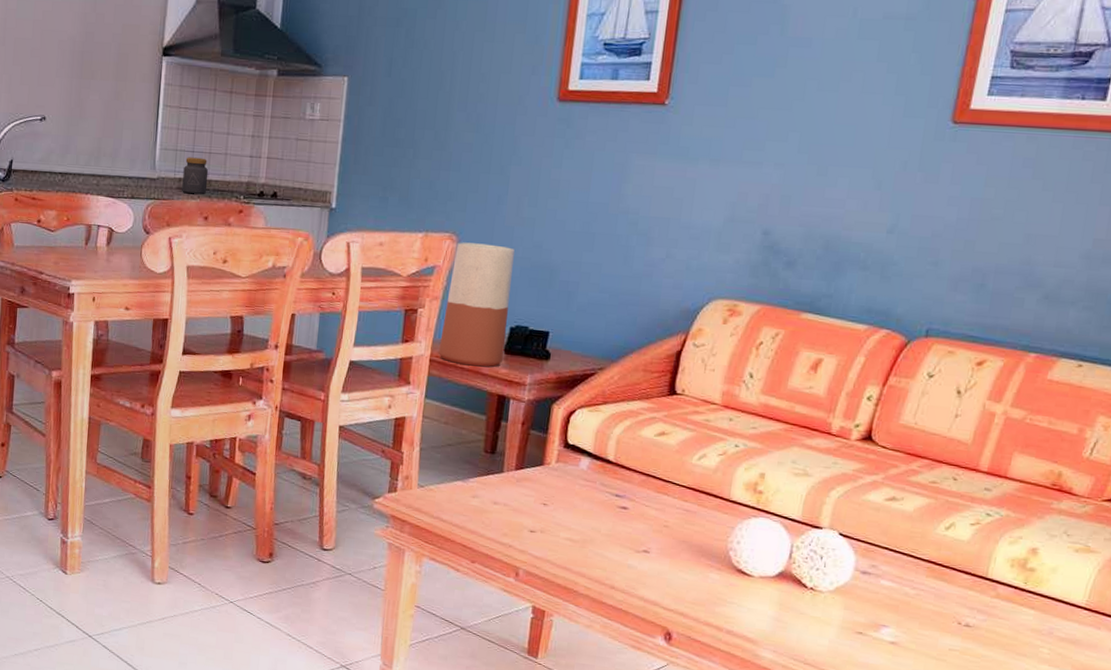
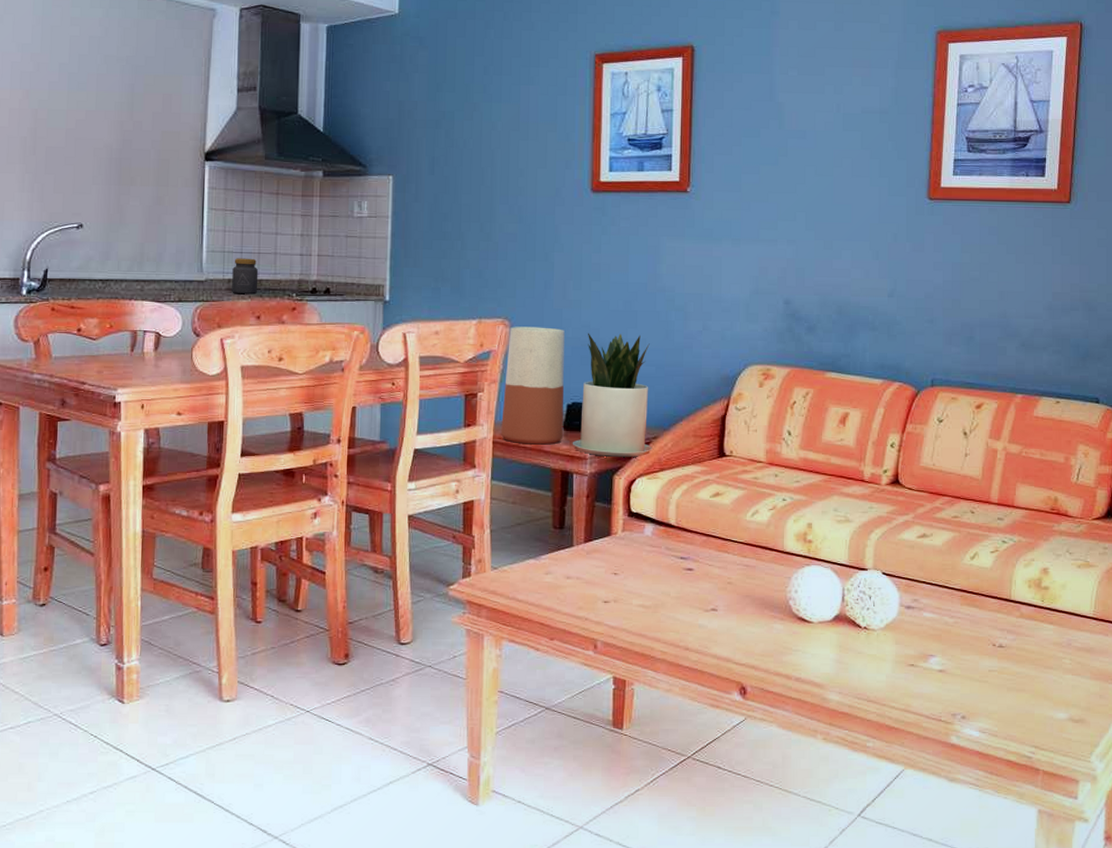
planter: none [511,253,606,388] -> present [572,333,653,458]

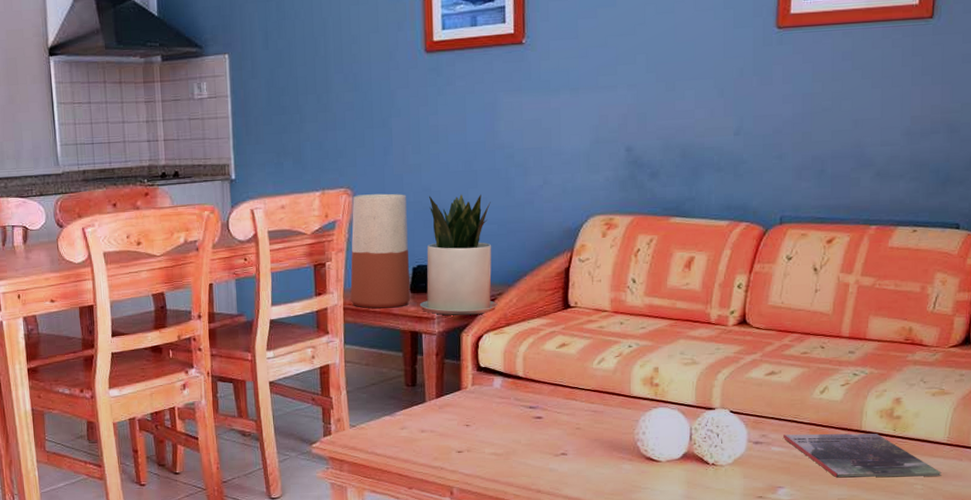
jar: present [232,258,259,295] -> none [86,148,112,185]
magazine: none [935,600,1089,651] -> present [783,433,942,478]

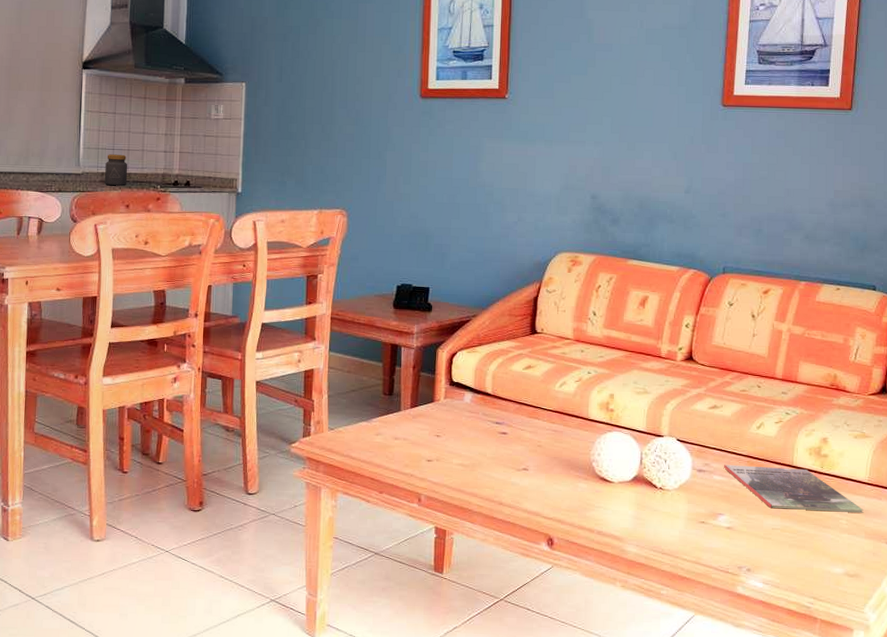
jar: none [86,148,112,185] -> present [105,154,128,186]
vase: present [350,193,410,309] -> none [338,216,395,321]
planter: present [419,194,498,316] -> none [401,222,472,334]

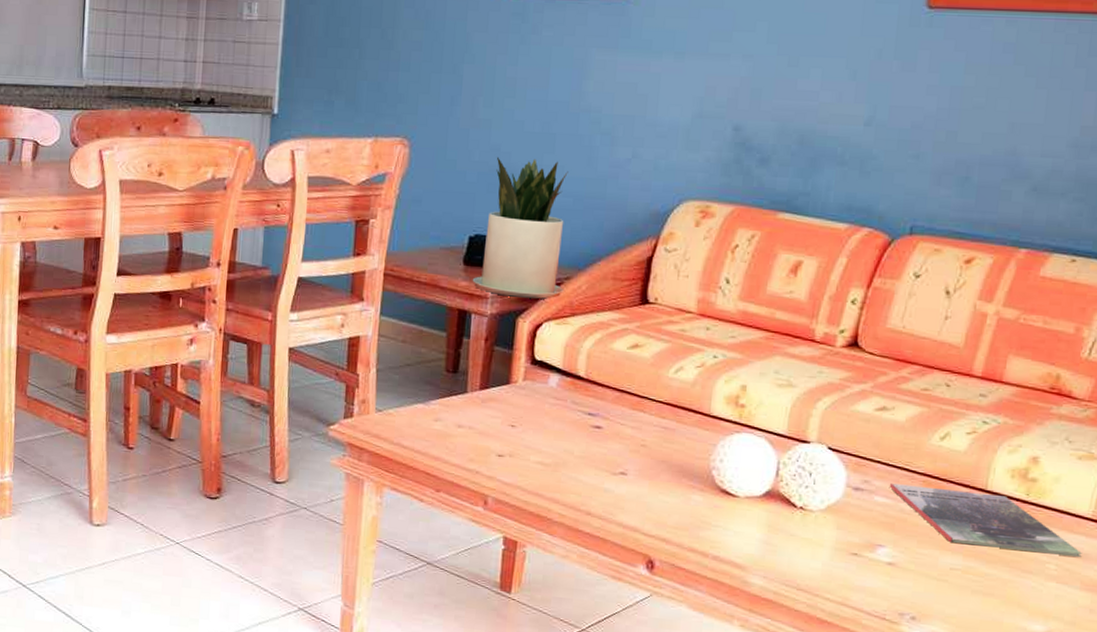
jar: present [105,154,128,186] -> none [112,63,140,104]
planter: none [401,222,472,334] -> present [472,157,568,300]

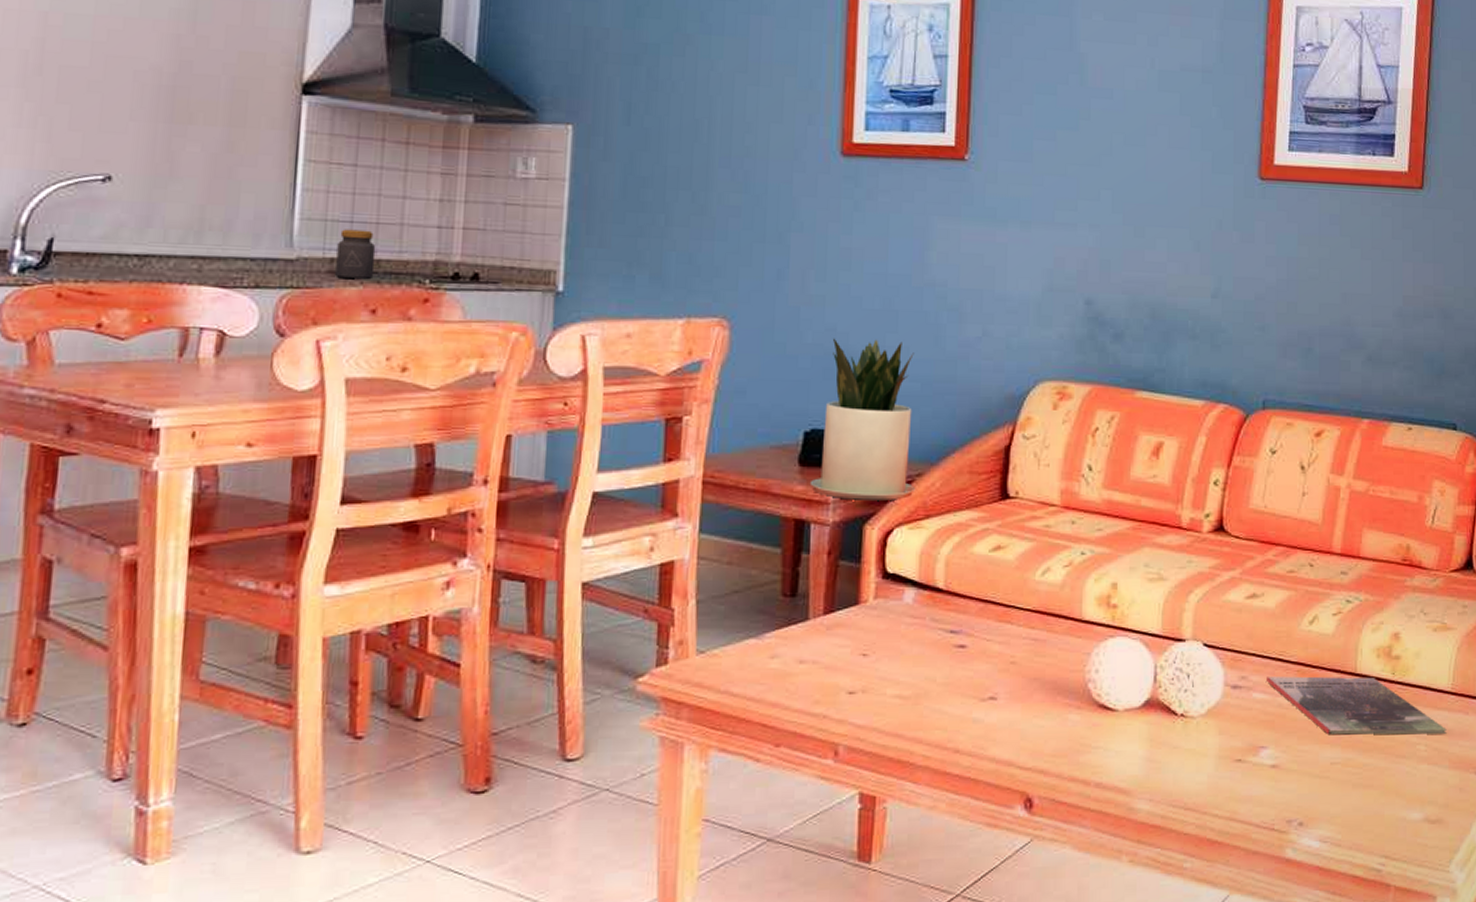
jar: none [112,63,140,104] -> present [335,229,376,280]

